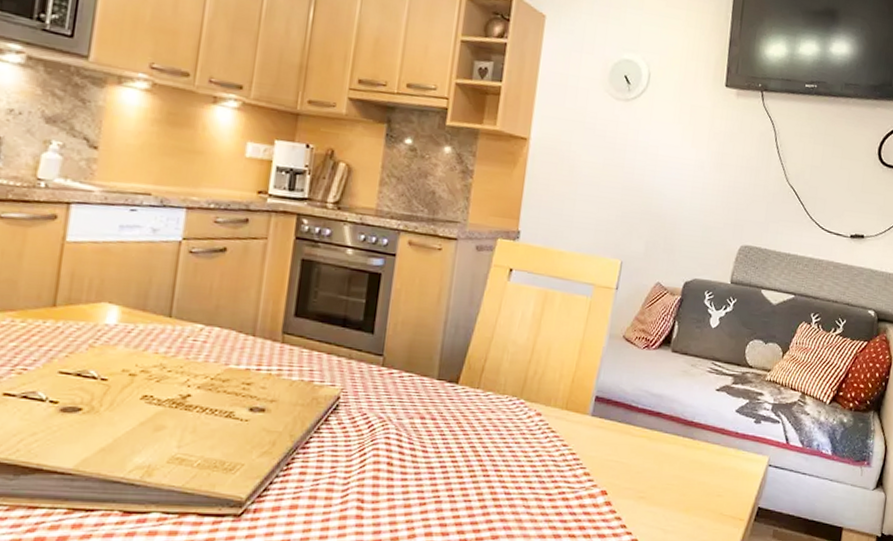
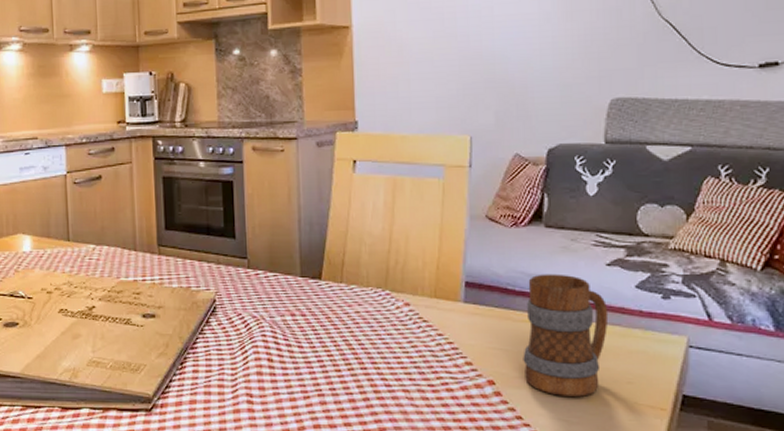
mug: none [634,394,712,507] -> present [523,274,609,397]

